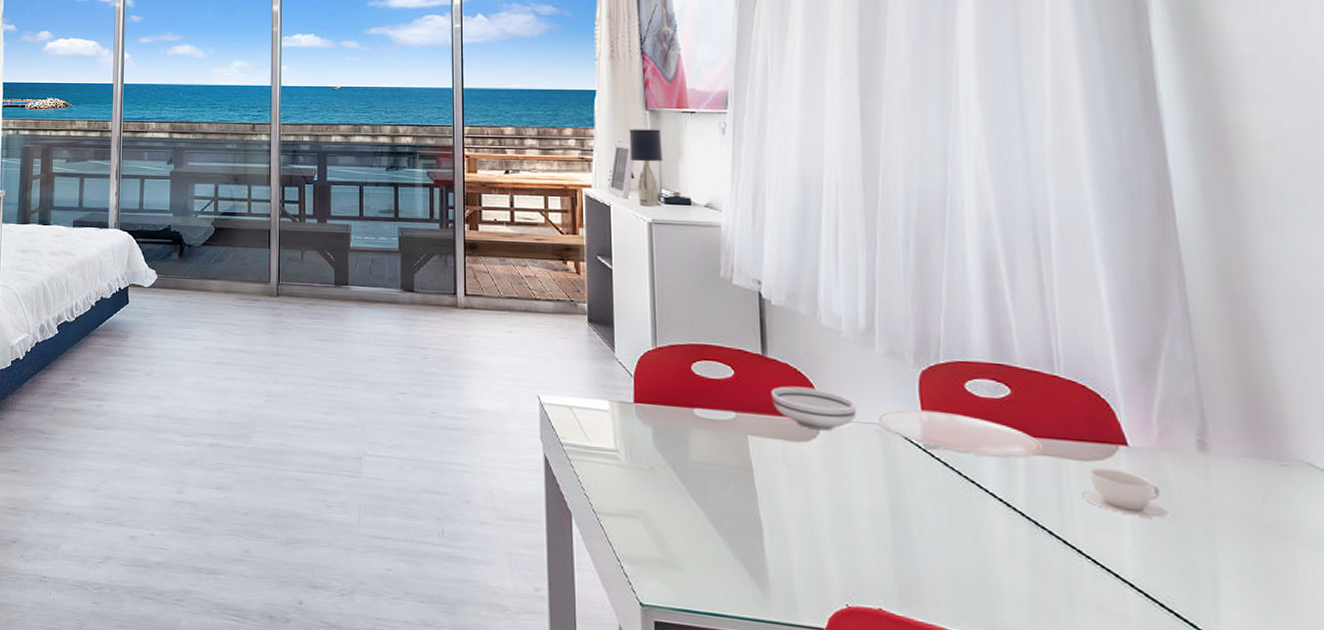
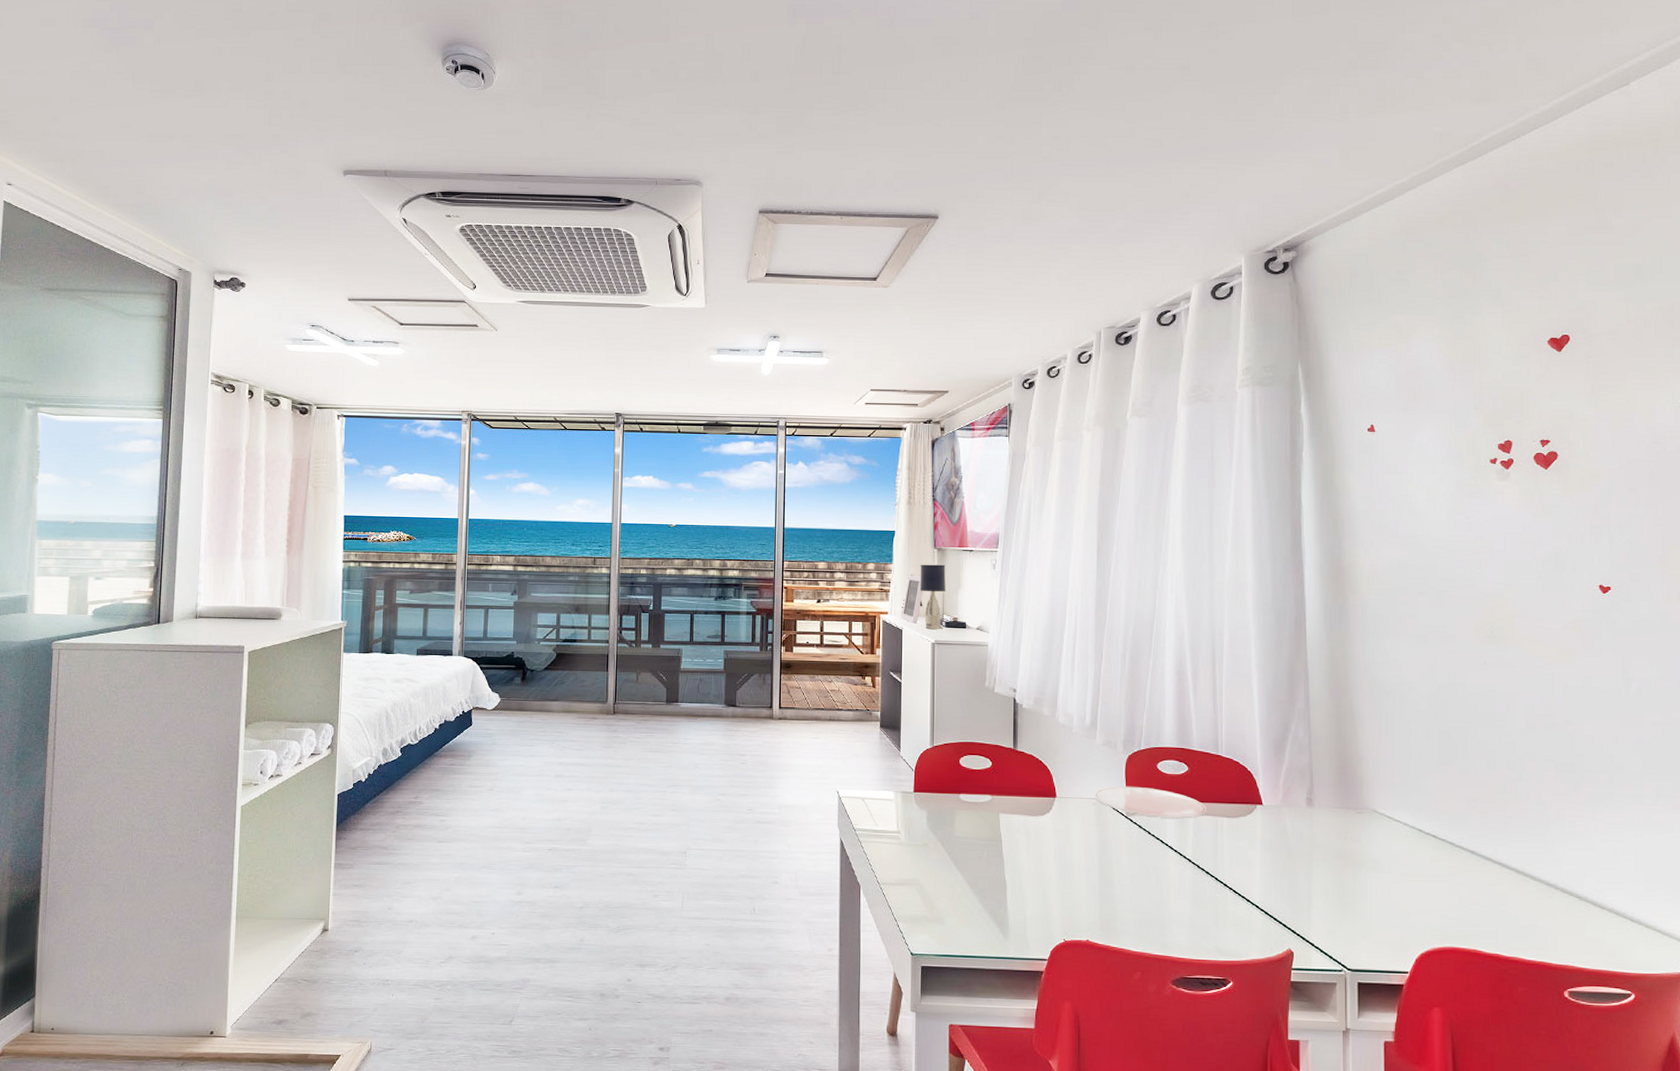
bowl: present [771,386,857,431] -> none [1019,772,1080,806]
teacup: present [1082,467,1168,518] -> none [1230,822,1284,857]

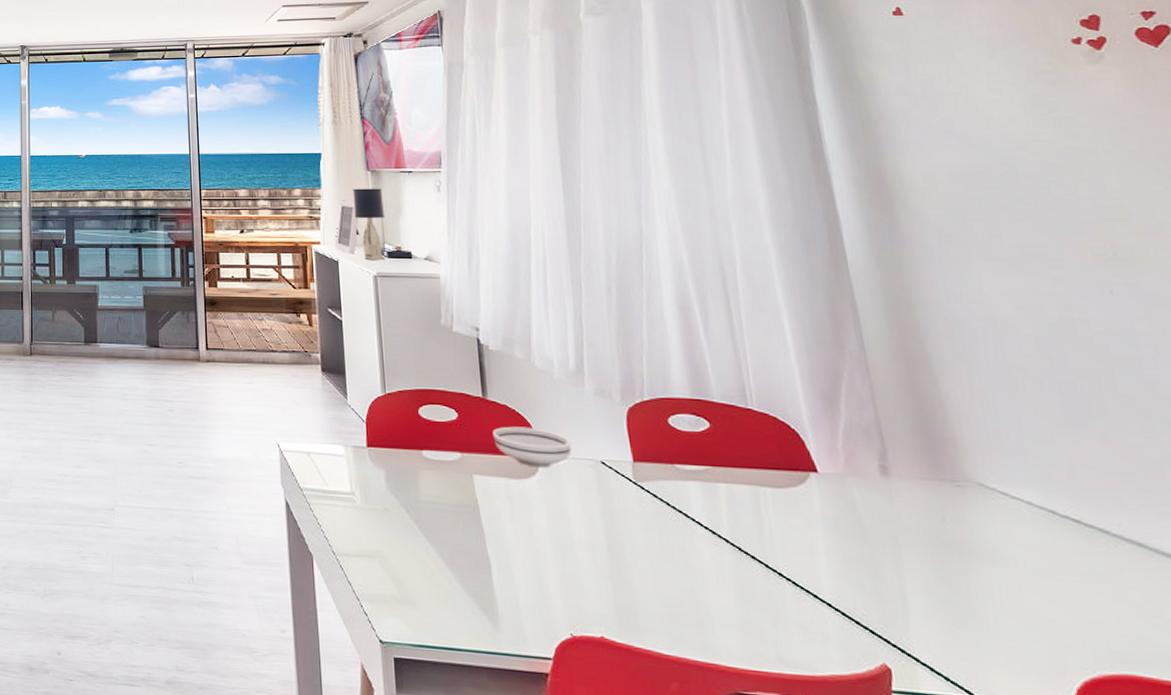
bowl: none [1019,772,1080,806] -> present [492,426,572,468]
plate: present [1093,786,1207,819] -> none [589,444,742,488]

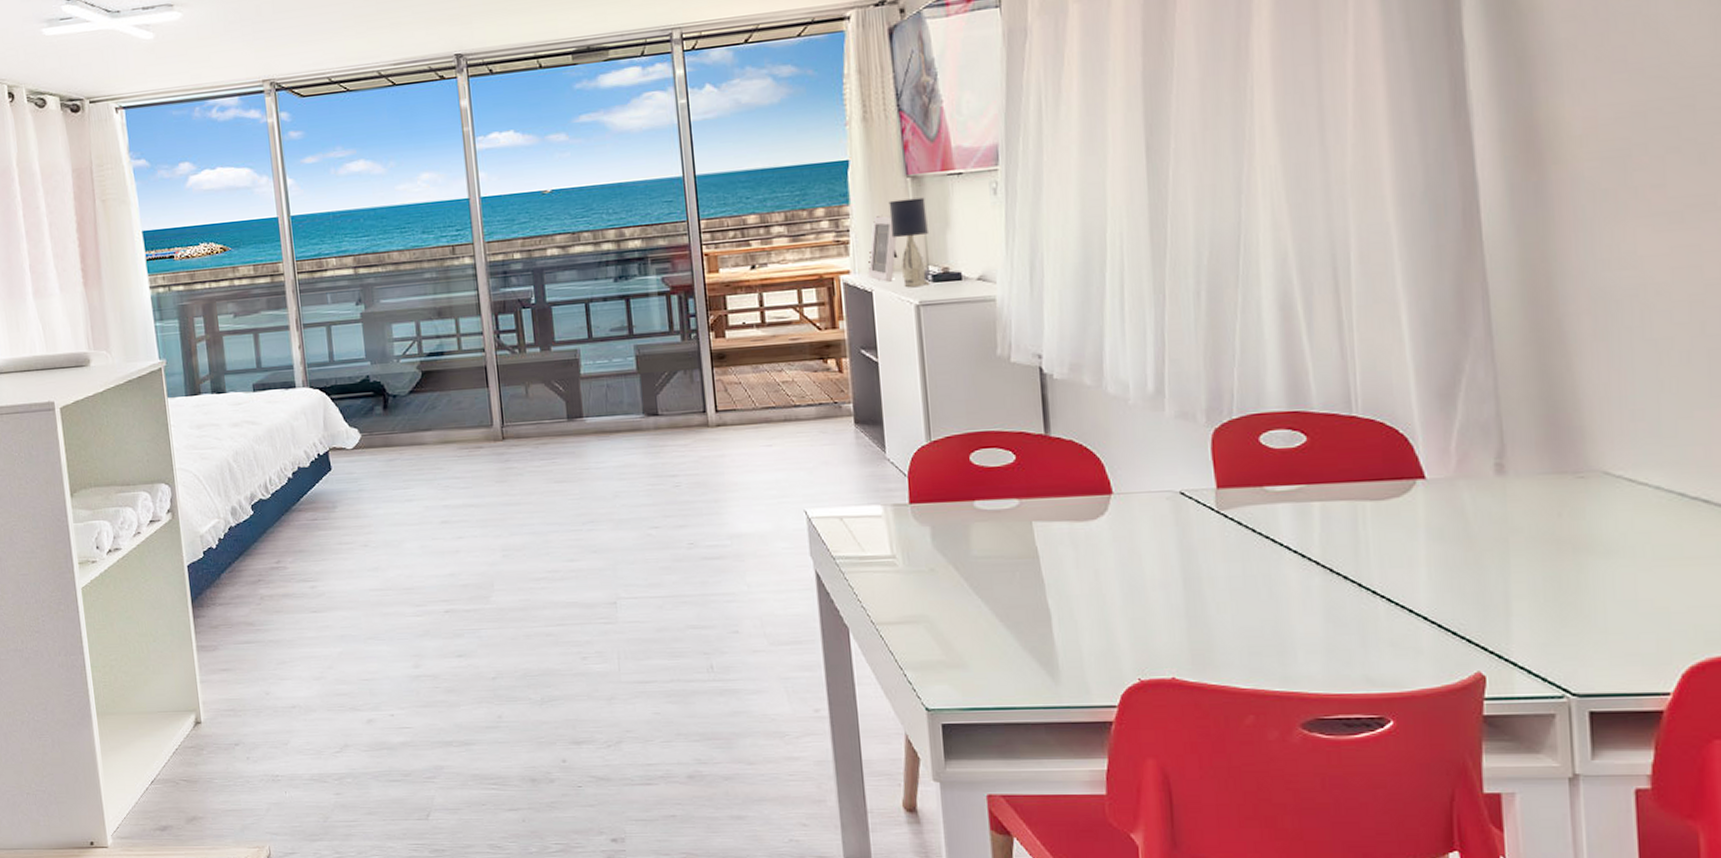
bowl: present [492,426,572,468] -> none [1056,462,1147,507]

